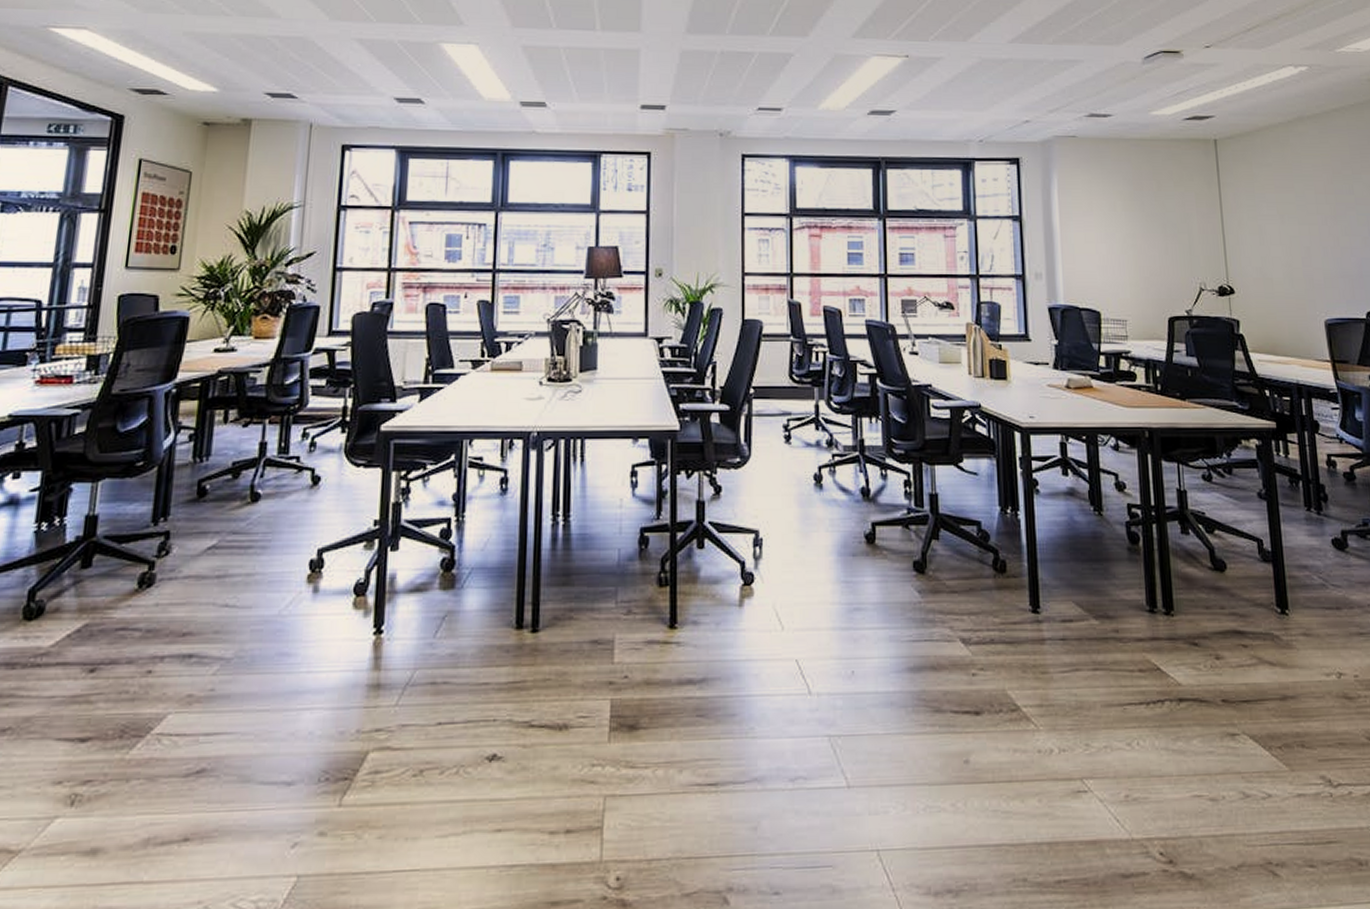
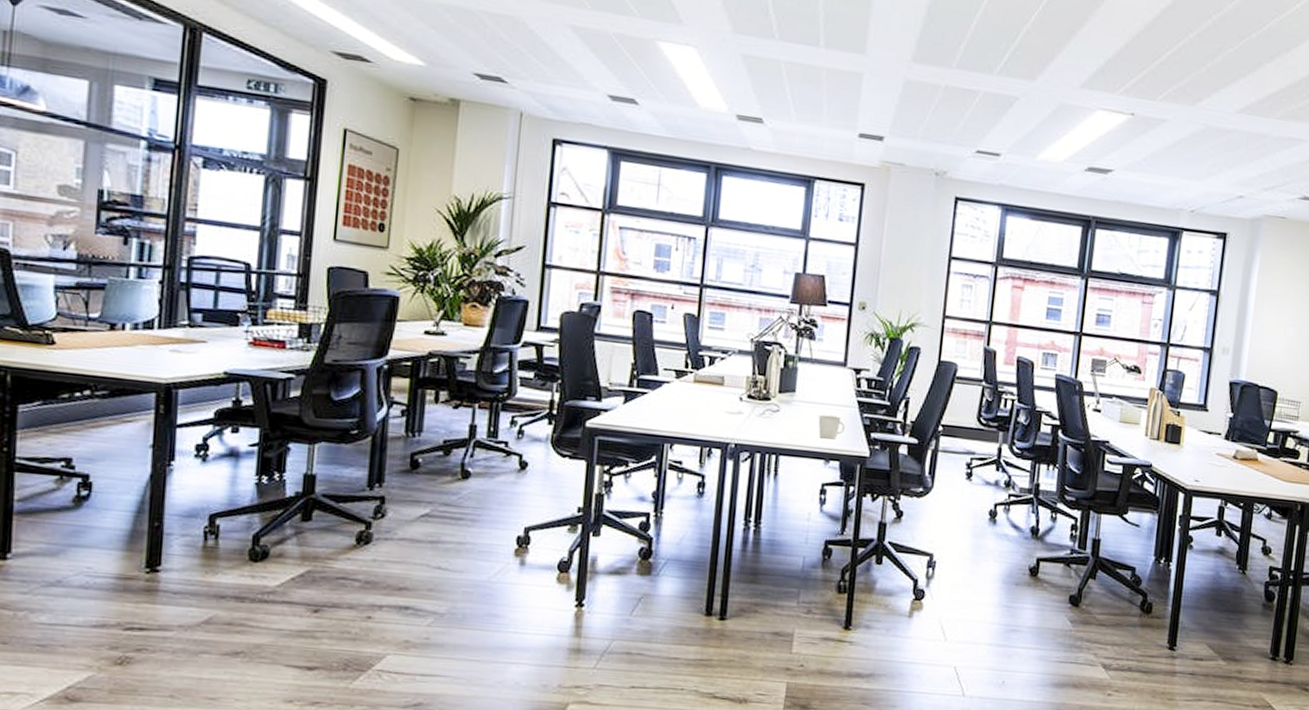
cup: none [623,390,651,416] -> present [818,414,845,440]

